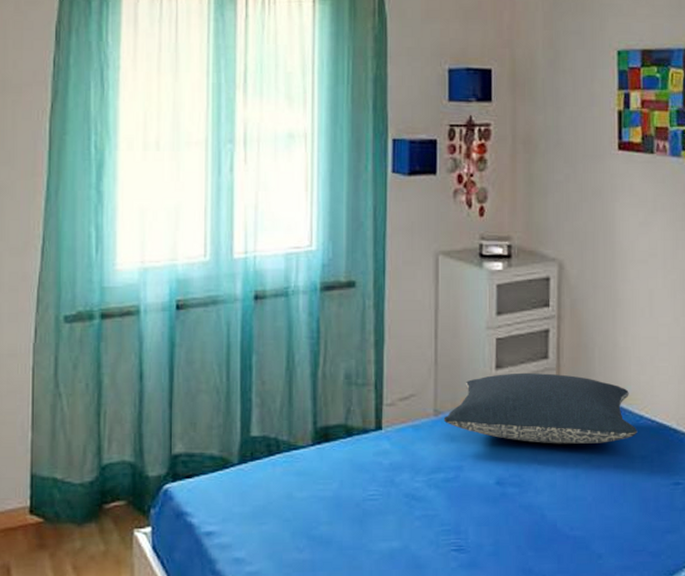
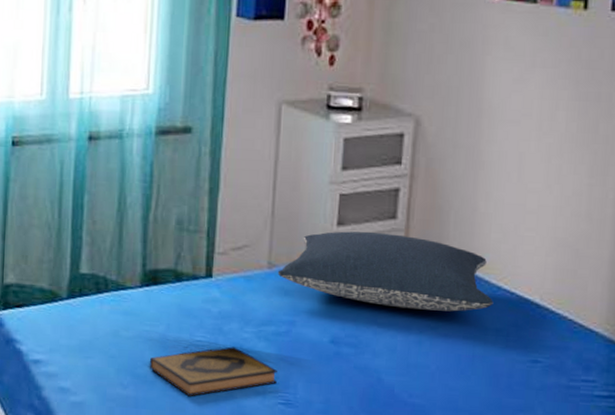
hardback book: none [324,497,448,554] -> present [149,346,277,397]

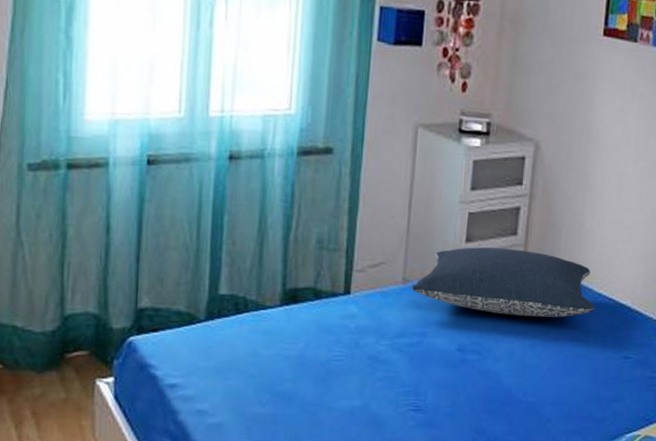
hardback book: present [149,346,277,397] -> none [288,359,409,410]

